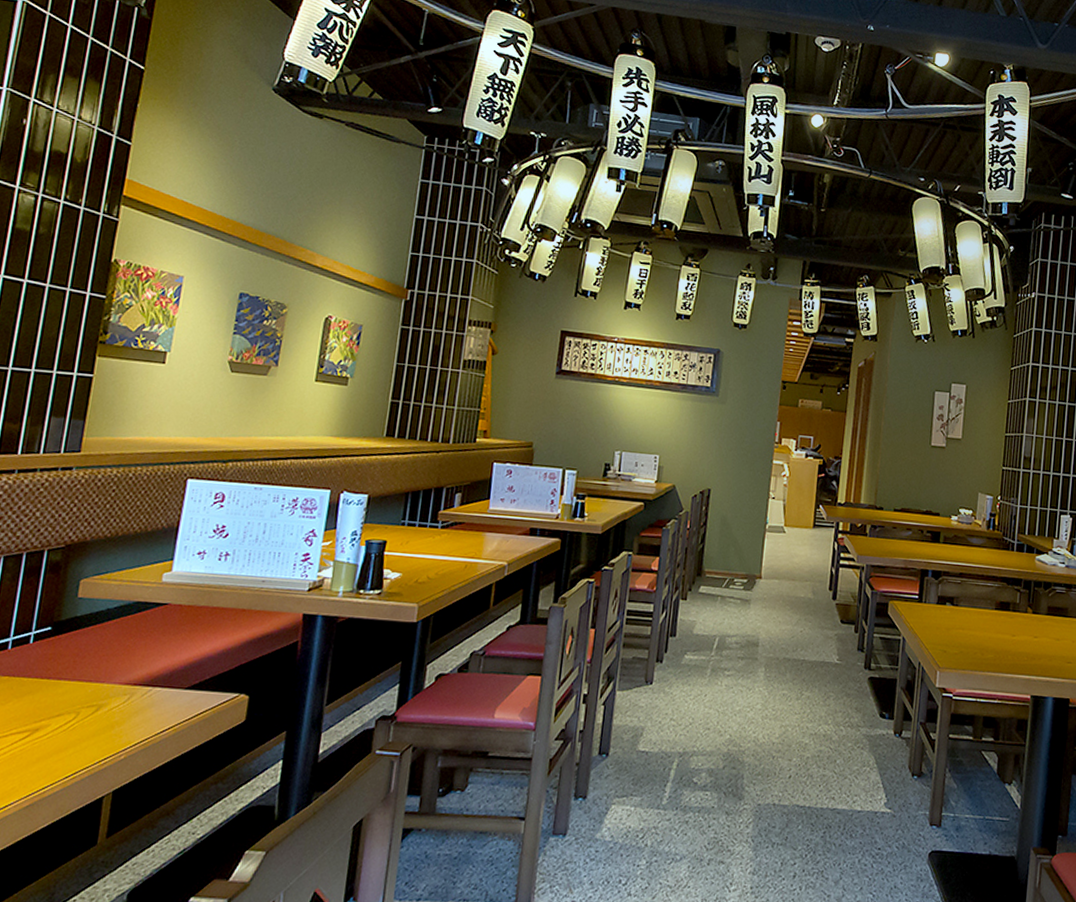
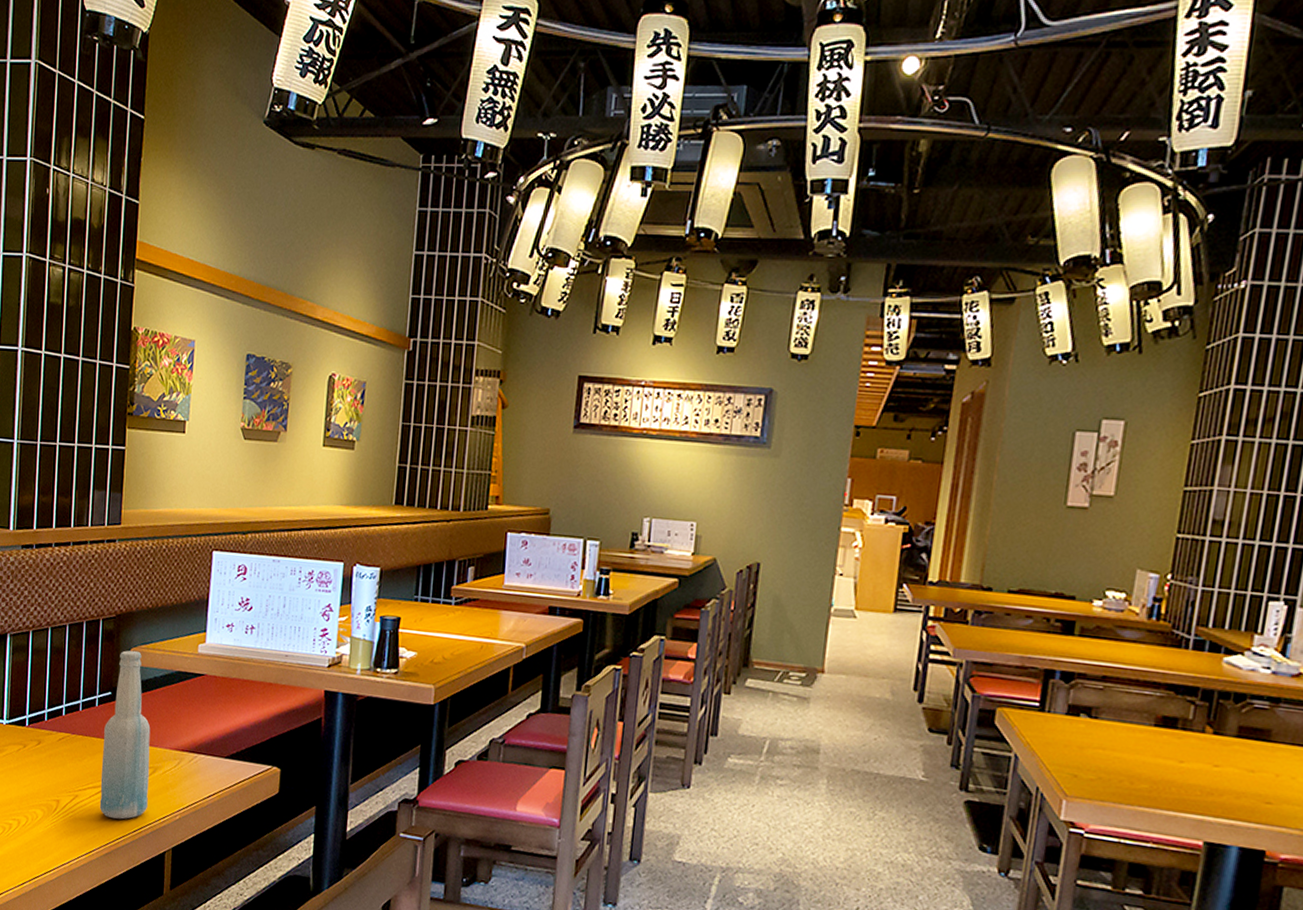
bottle: none [23,581,98,766] -> present [99,650,151,820]

